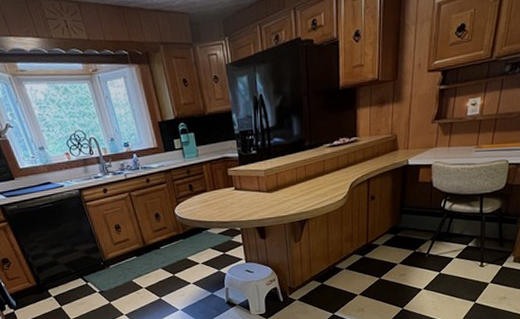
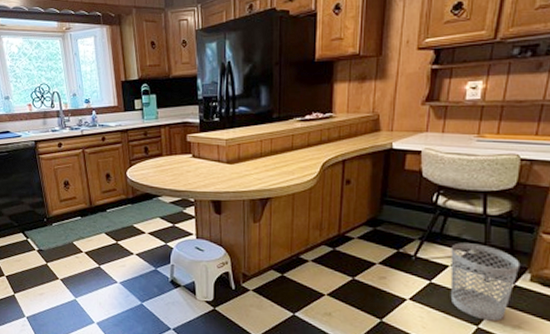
wastebasket: none [455,237,507,297] -> present [450,242,521,322]

